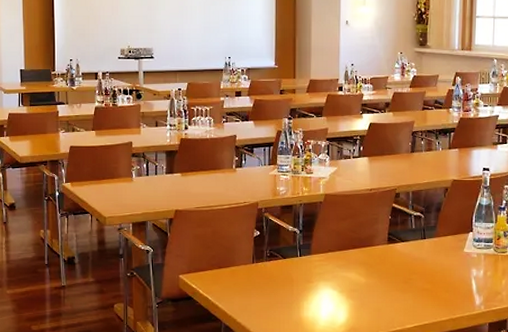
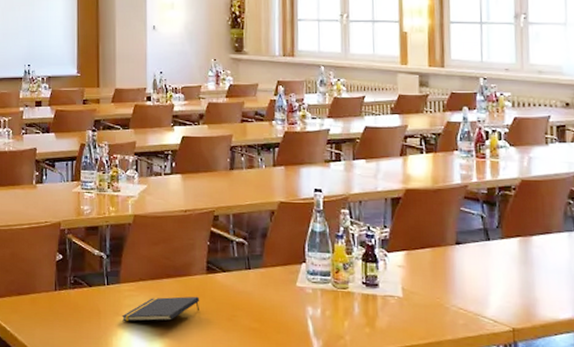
notepad: none [312,263,381,288] -> present [121,296,200,322]

